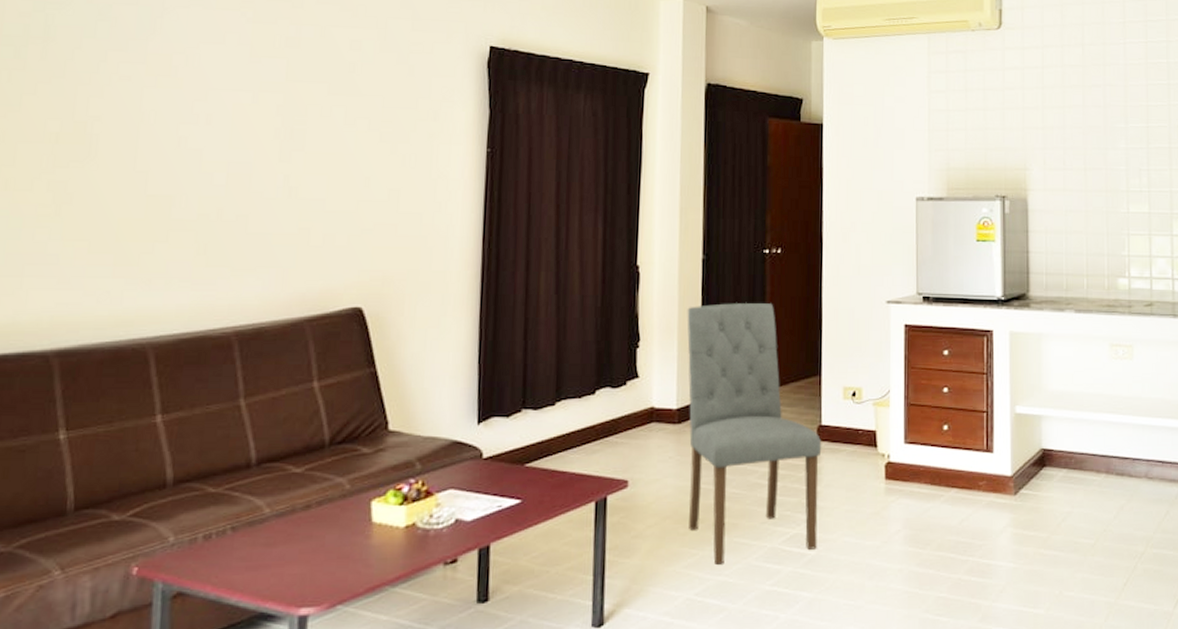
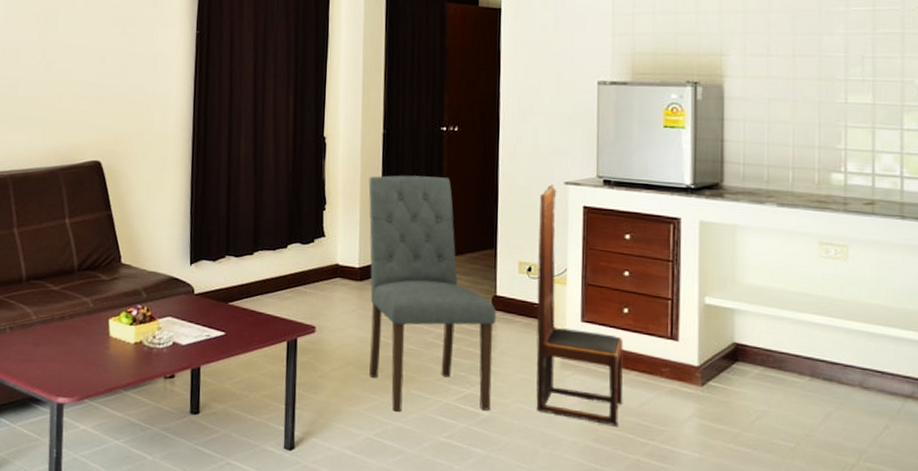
dining chair: none [861,304,945,548] -> present [536,184,624,427]

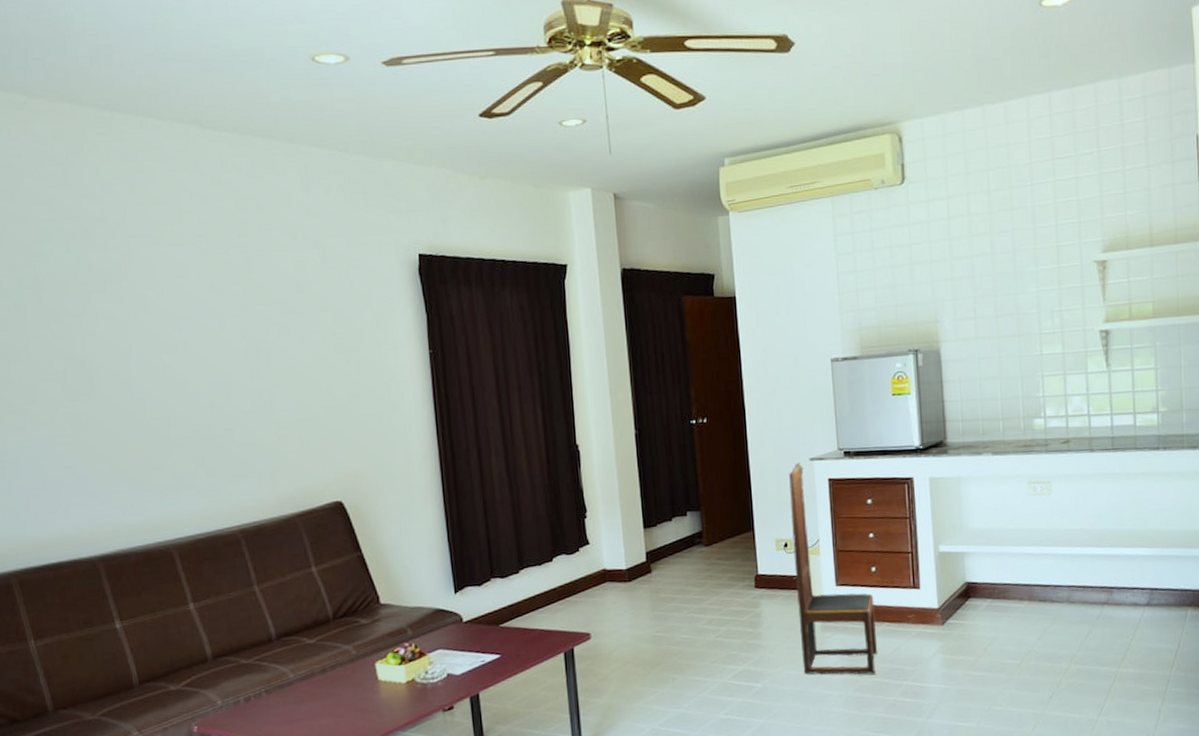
dining chair: present [368,175,497,412] -> none [626,469,763,699]

